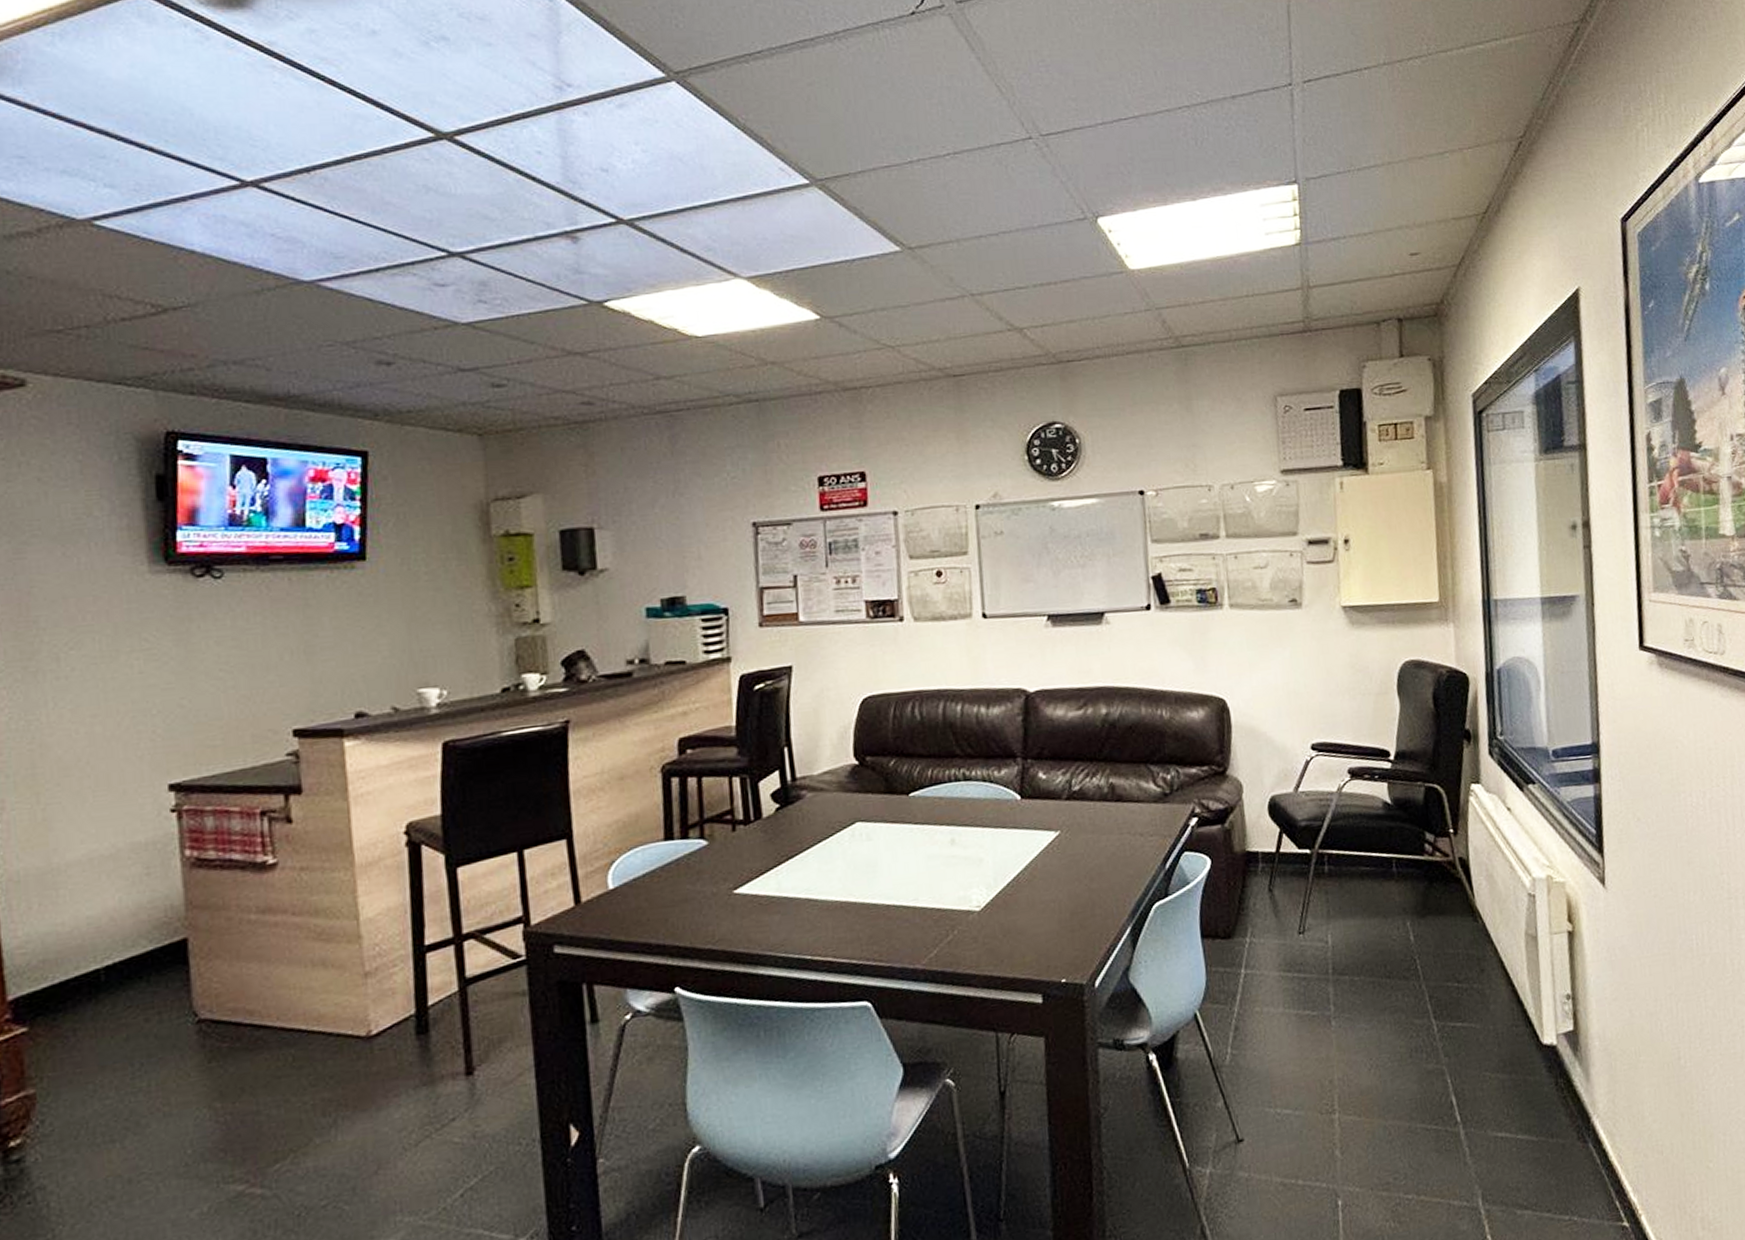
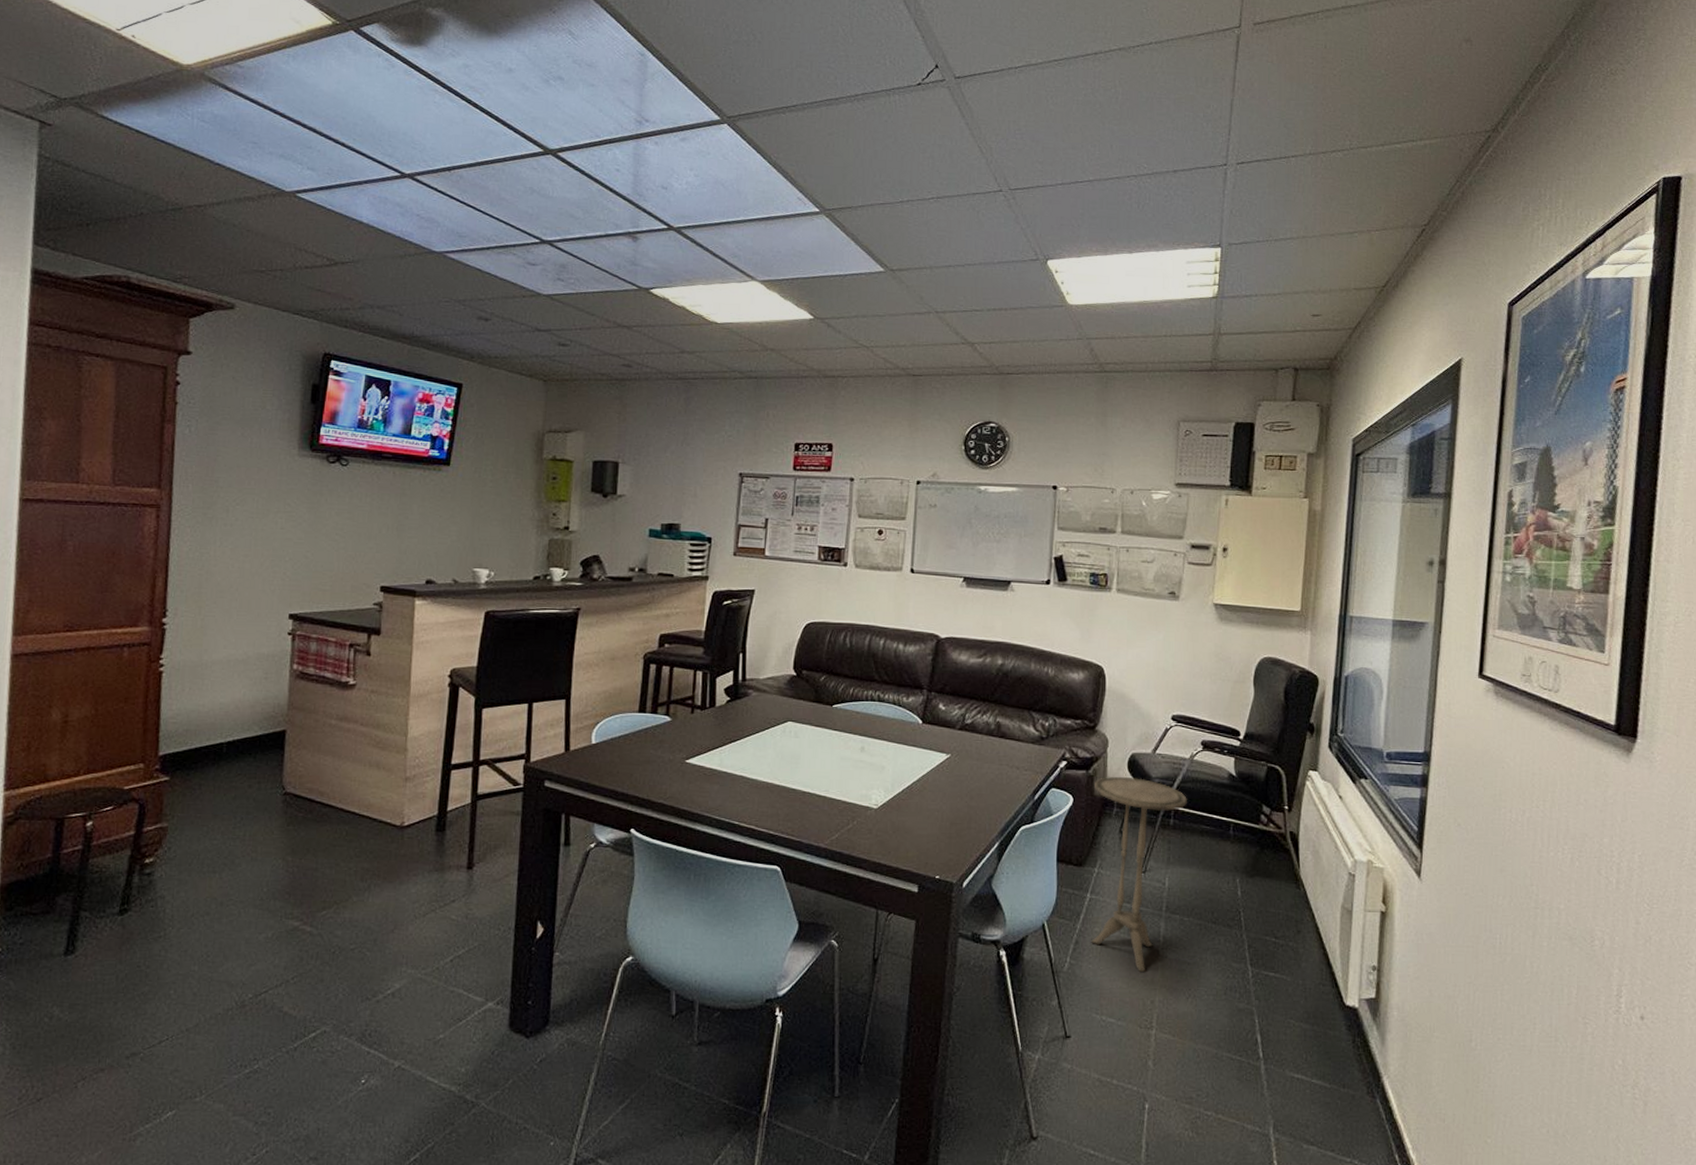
side table: none [1232,823,1341,1050] -> present [1091,776,1187,973]

